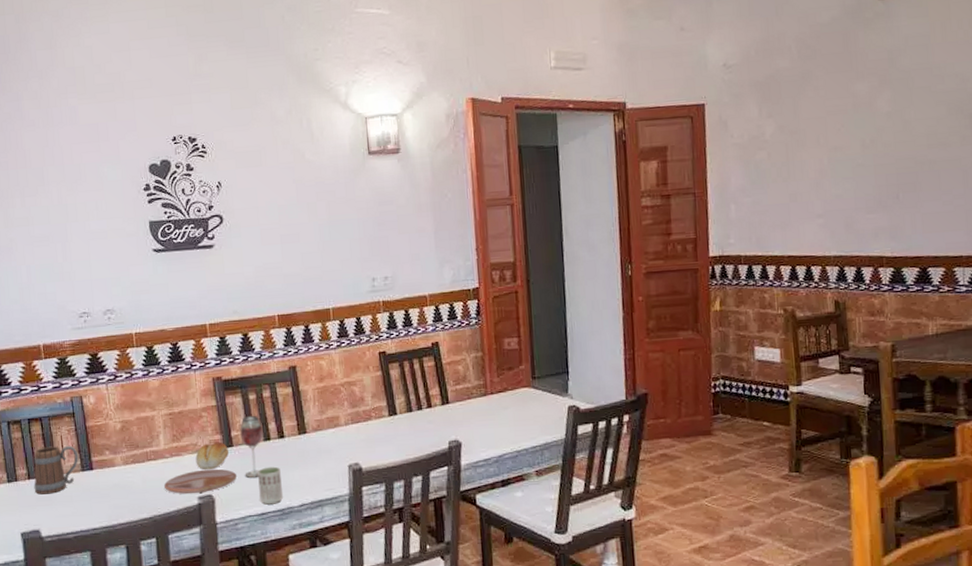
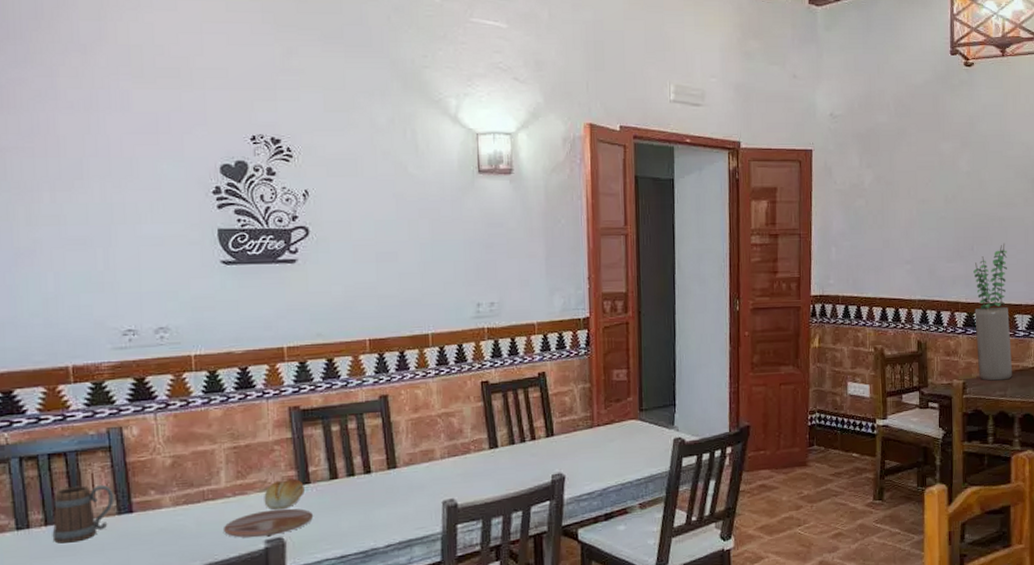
wineglass: present [240,415,263,478] -> none [319,448,346,517]
cup: present [258,466,283,505] -> none [338,504,366,547]
vase: none [899,188,953,343] -> present [973,243,1012,381]

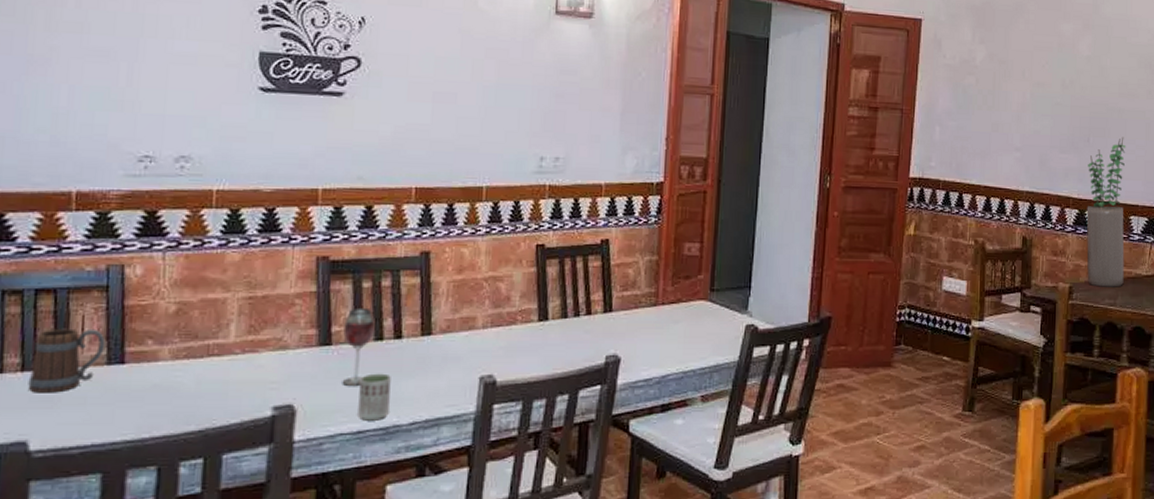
plate: present [224,508,313,538] -> none [227,372,330,403]
bread roll: present [264,478,304,509] -> none [276,338,324,372]
wineglass: none [319,448,346,517] -> present [342,307,375,386]
cup: none [338,504,366,547] -> present [358,373,391,421]

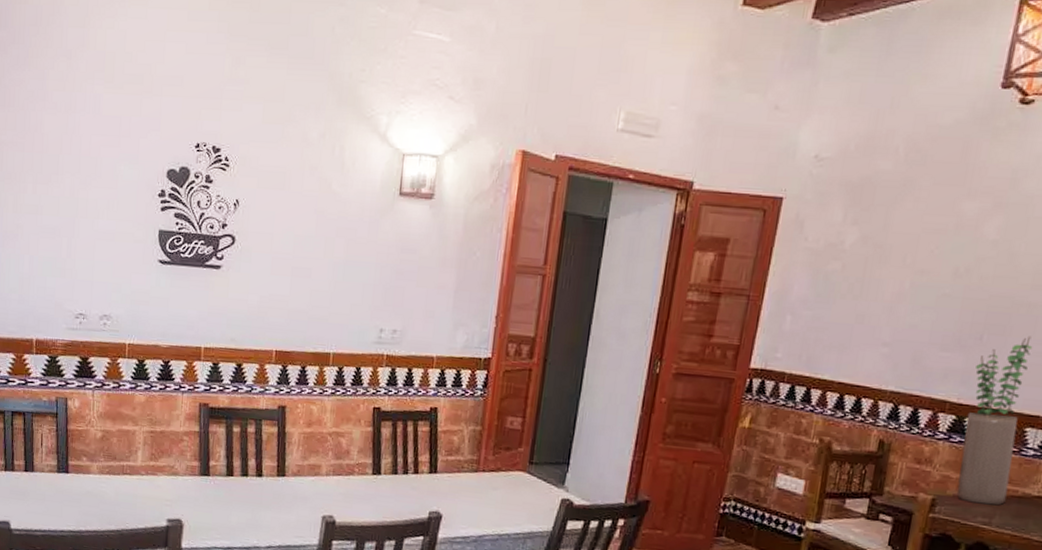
beer mug: present [28,328,106,393] -> none [9,442,56,489]
wineglass: present [342,307,375,386] -> none [217,448,242,511]
cup: present [358,373,391,421] -> none [228,502,253,541]

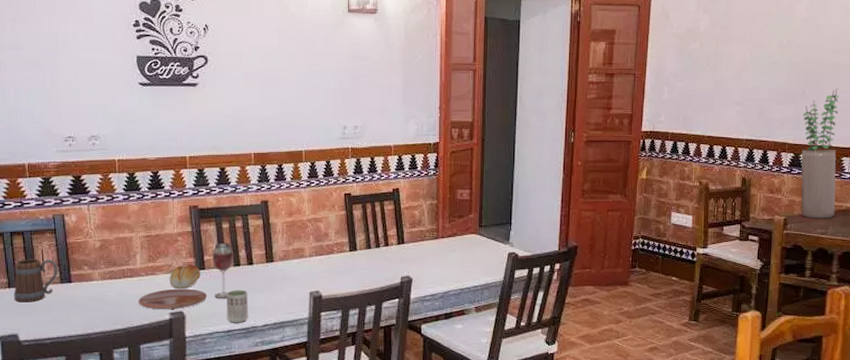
beer mug: none [9,442,56,489] -> present [13,259,58,302]
plate: none [136,492,208,516] -> present [139,288,207,310]
bread roll: none [170,468,204,495] -> present [169,264,200,288]
wineglass: none [217,448,242,511] -> present [212,242,234,298]
cup: none [228,502,253,541] -> present [226,289,248,323]

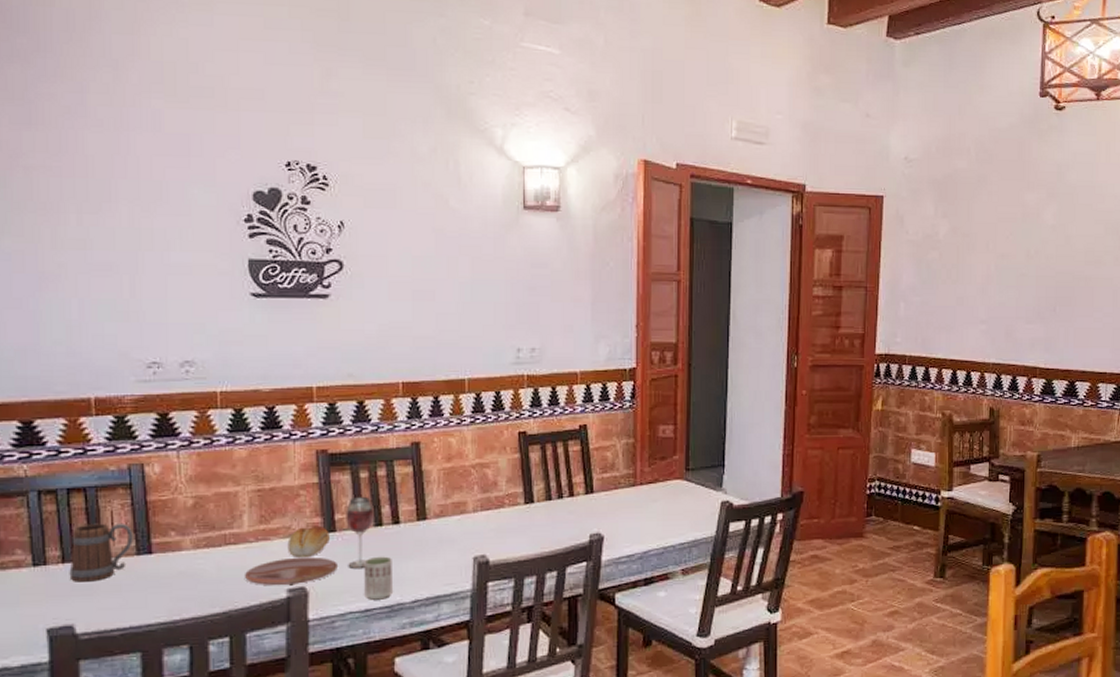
vase: present [800,88,840,219] -> none [1054,304,1093,454]

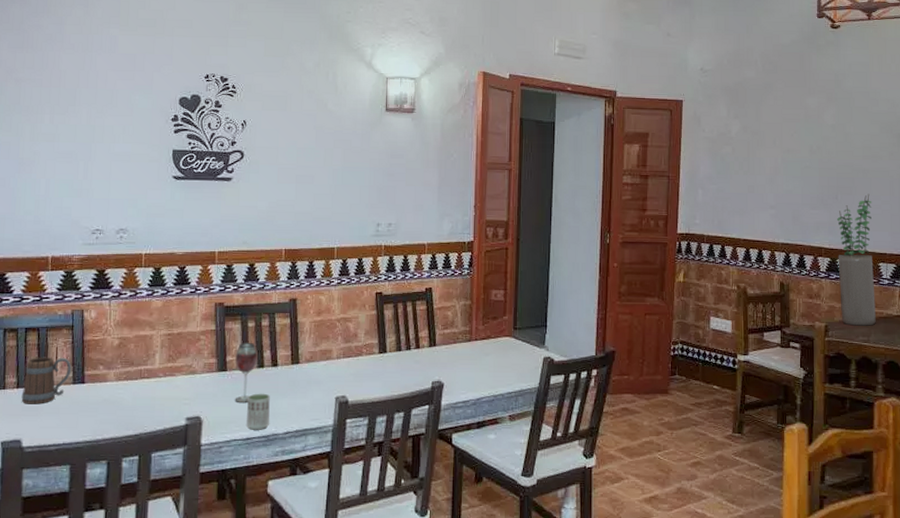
plate: present [245,556,337,586] -> none [154,391,226,415]
bread roll: present [287,525,330,557] -> none [188,365,222,391]
vase: none [1054,304,1093,454] -> present [837,193,876,326]

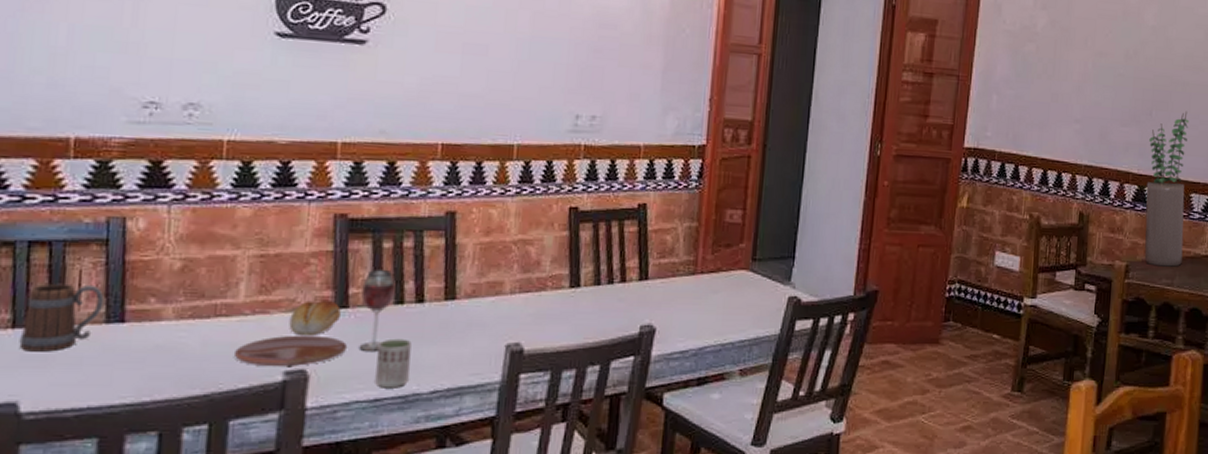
plate: none [154,391,226,415] -> present [235,335,347,367]
bread roll: none [188,365,222,391] -> present [289,299,341,335]

